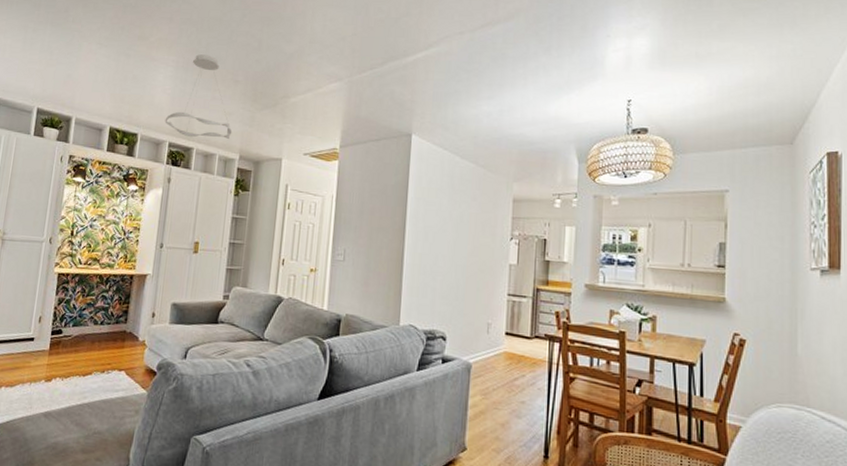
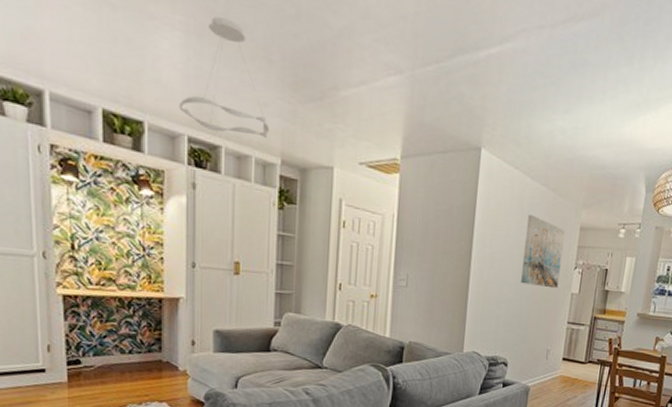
wall art: none [456,189,497,260] -> present [521,214,565,289]

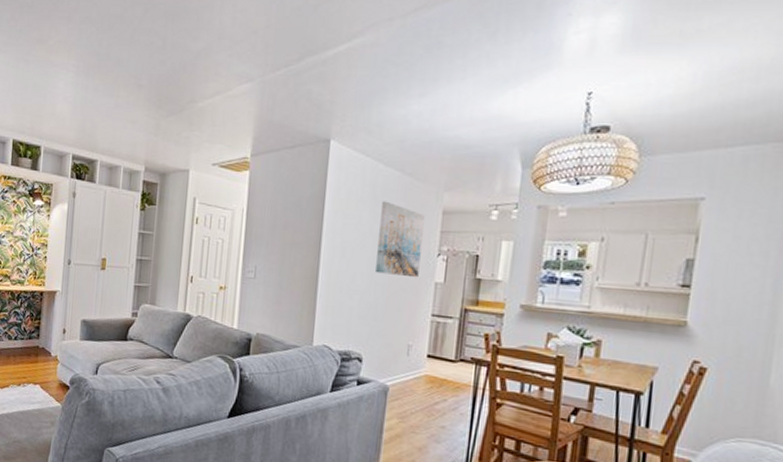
ceiling light: present [179,17,270,137] -> none [67,57,137,149]

